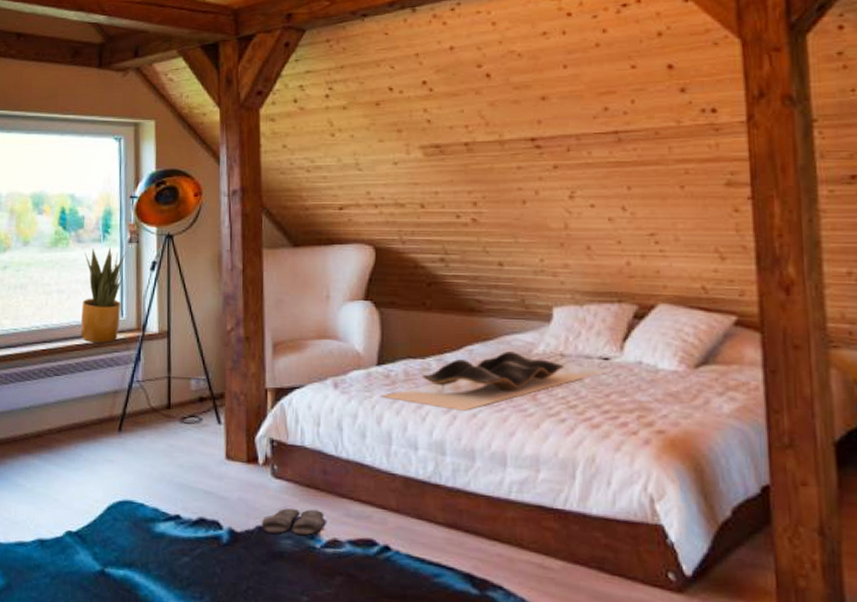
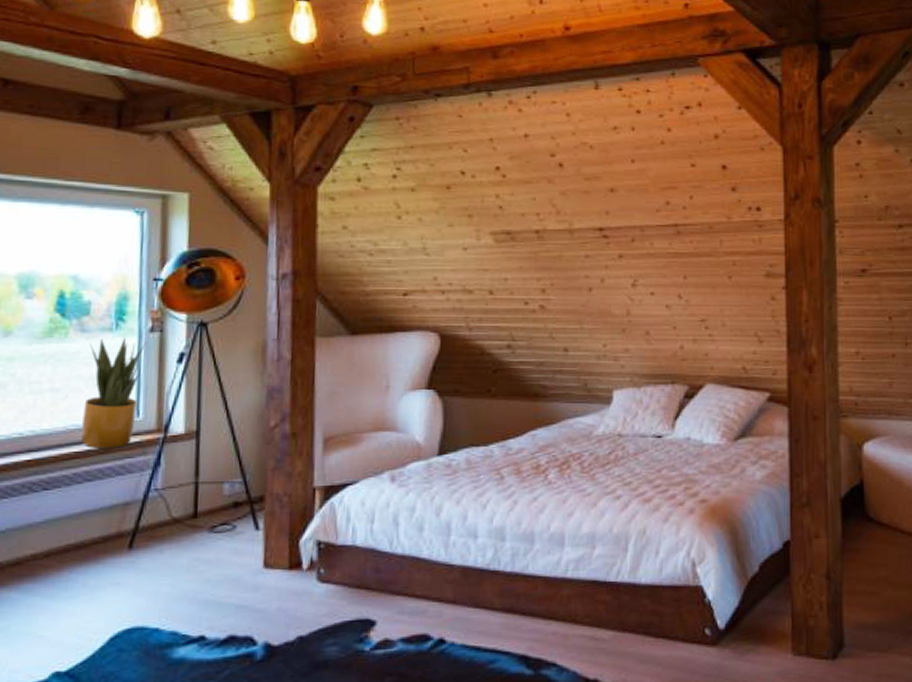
slippers: present [261,508,326,536] -> none [303,611,377,642]
throw blanket: present [380,351,612,411] -> none [440,434,664,495]

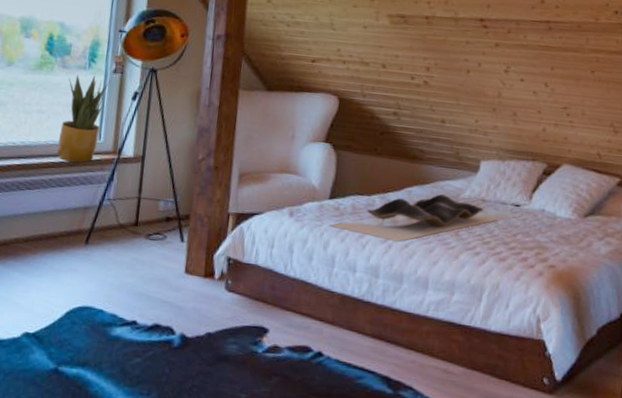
throw blanket: none [440,434,664,495] -> present [329,194,521,242]

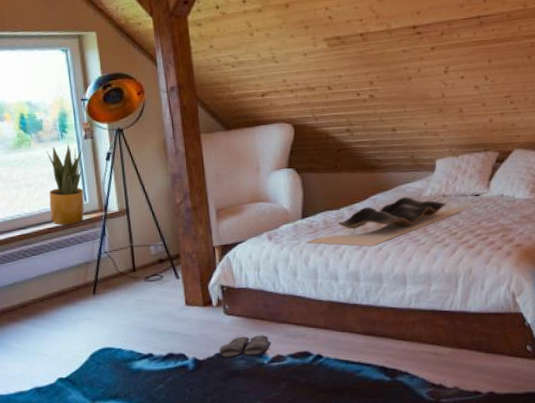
slippers: none [211,318,269,342] -> present [219,335,270,357]

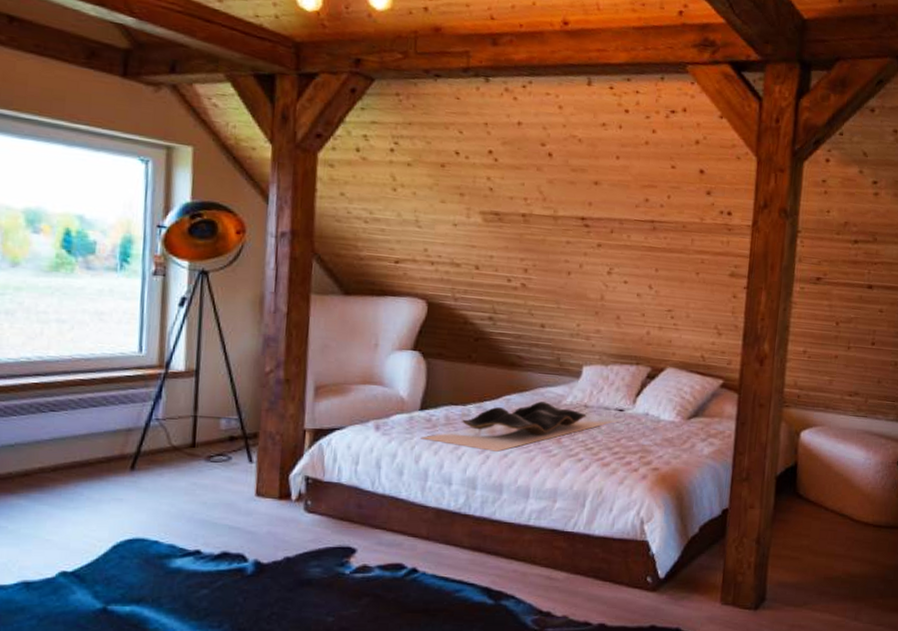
planter: present [46,145,85,225] -> none [86,278,151,379]
slippers: present [219,335,270,357] -> none [290,540,357,564]

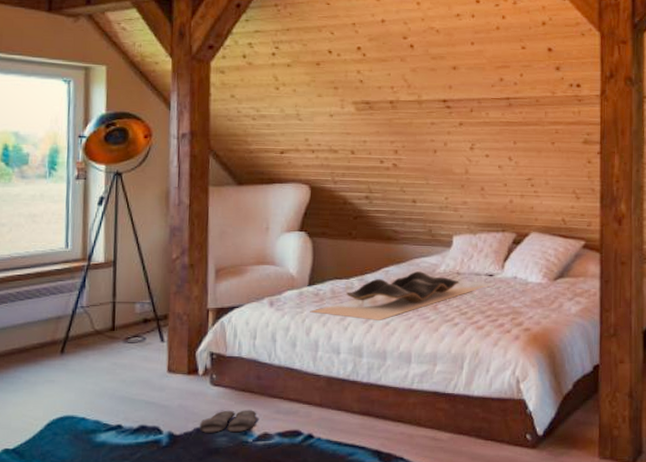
slippers: none [290,540,357,564] -> present [199,410,258,433]

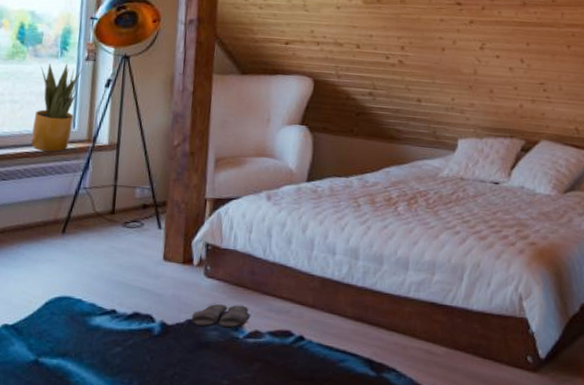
planter: none [23,184,74,273] -> present [31,64,84,152]
throw blanket: present [310,271,495,320] -> none [307,174,500,223]

